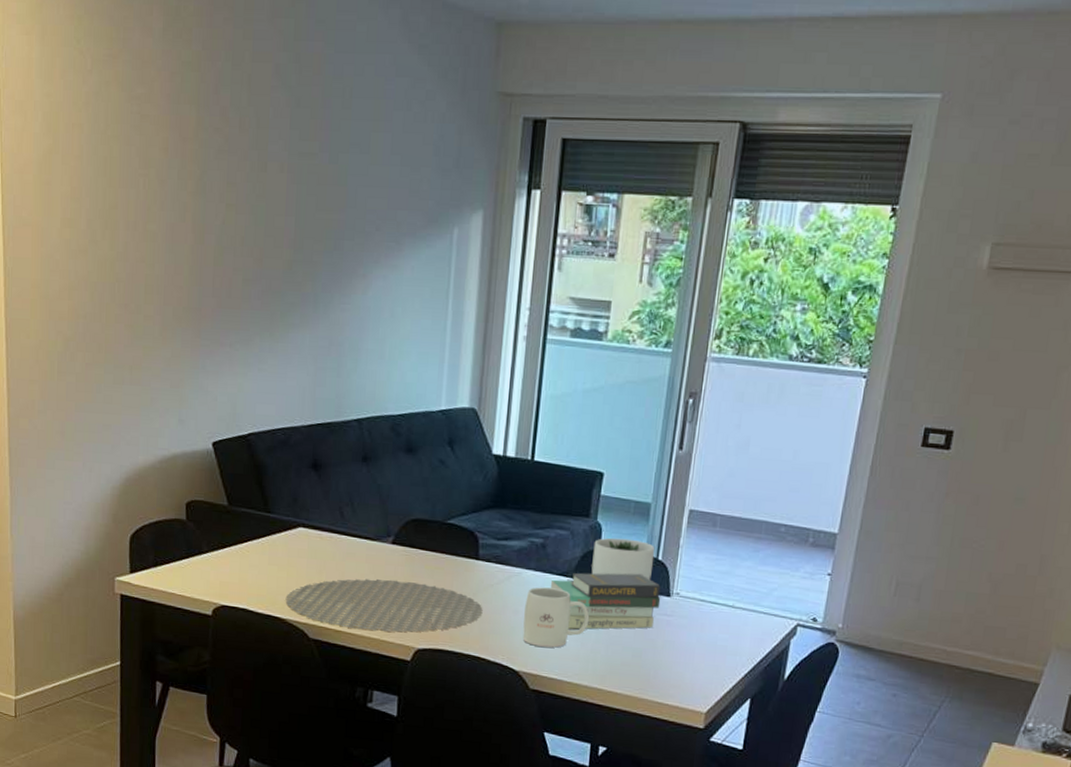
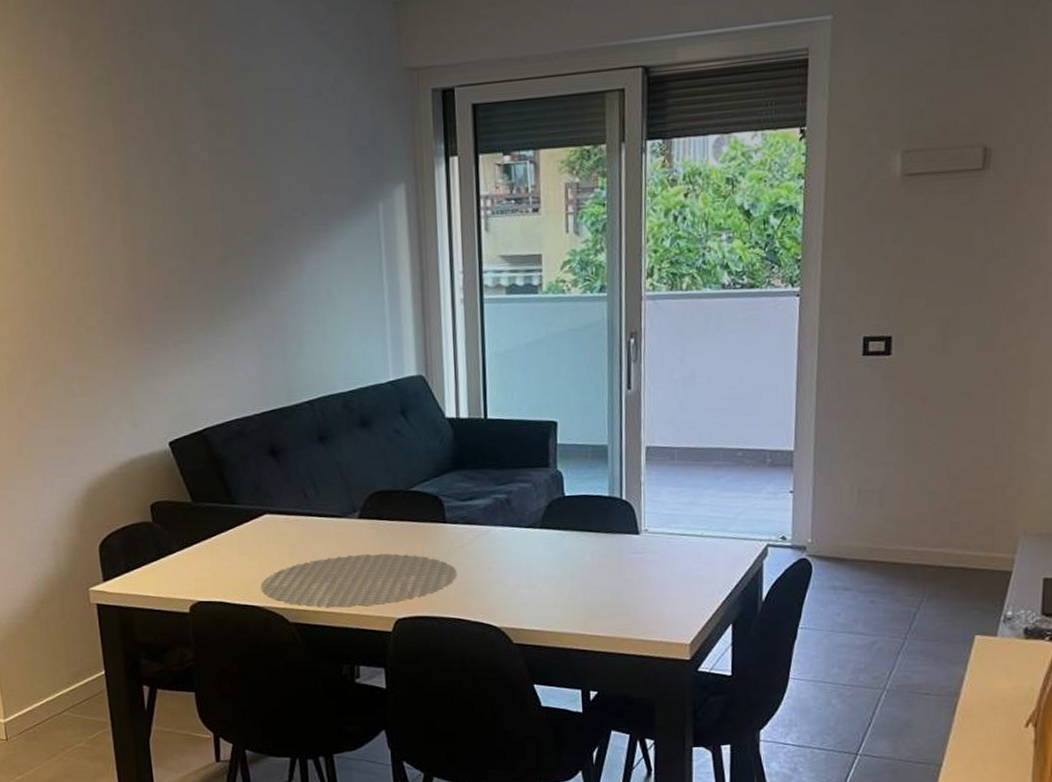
mug: present [522,587,590,648] -> none [498,541,563,601]
books: present [550,573,661,630] -> none [520,515,631,579]
planter: present [591,537,655,581] -> none [557,483,618,523]

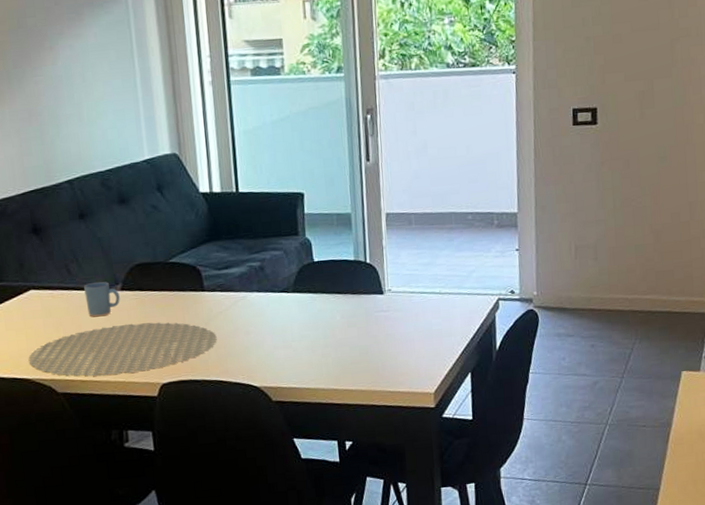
mug: none [320,508,357,546] -> present [84,281,120,317]

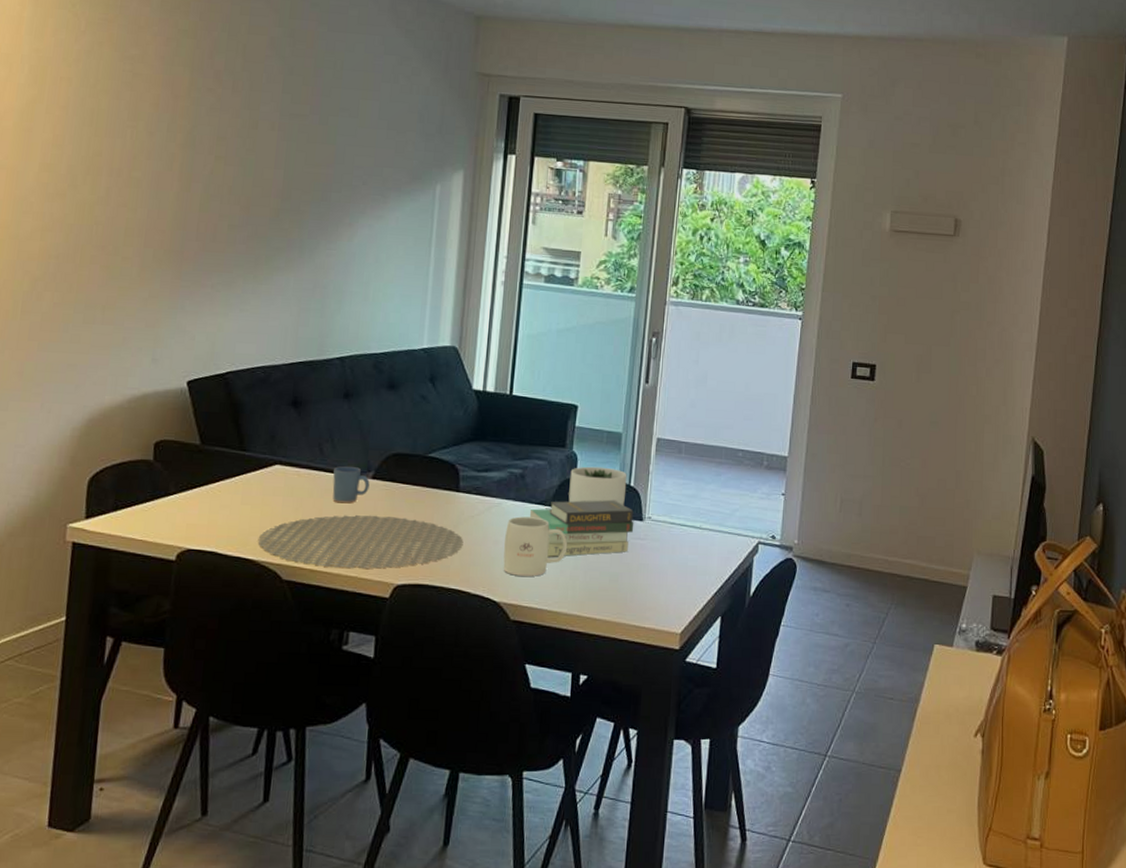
mug: none [254,304,316,361] -> present [503,516,568,577]
books: none [274,278,376,340] -> present [529,499,634,557]
planter: none [306,248,363,287] -> present [568,466,627,506]

